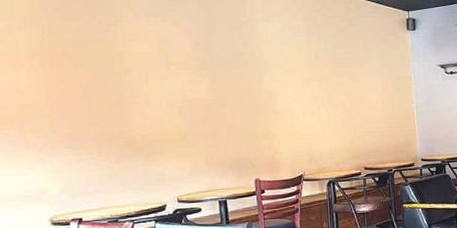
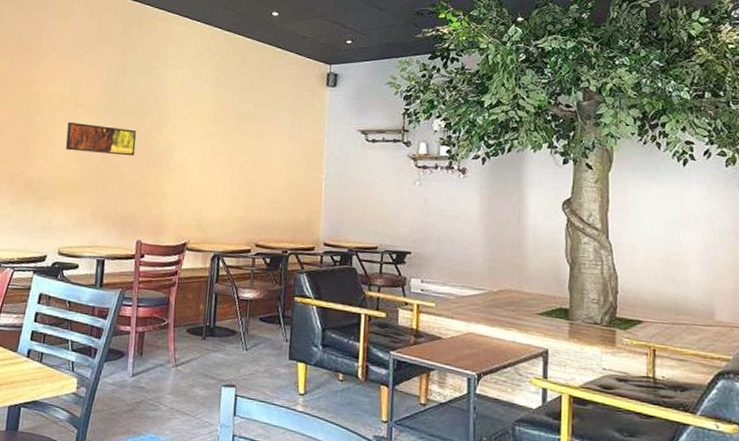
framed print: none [162,79,239,107] -> present [66,121,137,156]

